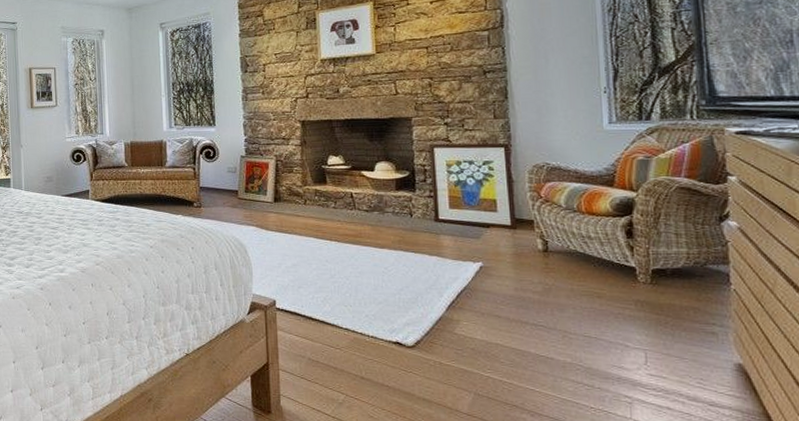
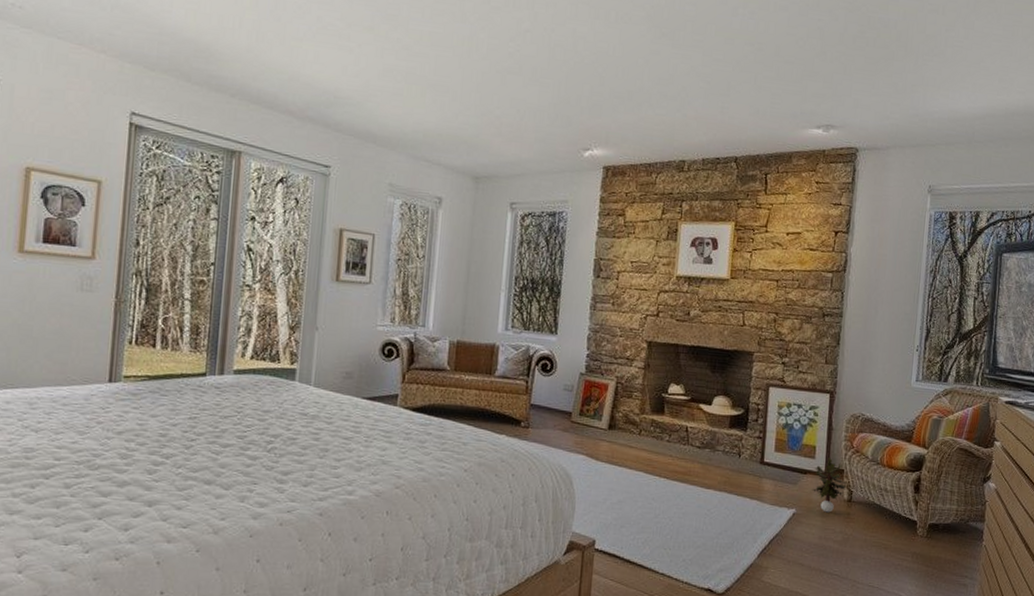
potted plant: none [498,210,540,264] -> present [812,458,847,513]

